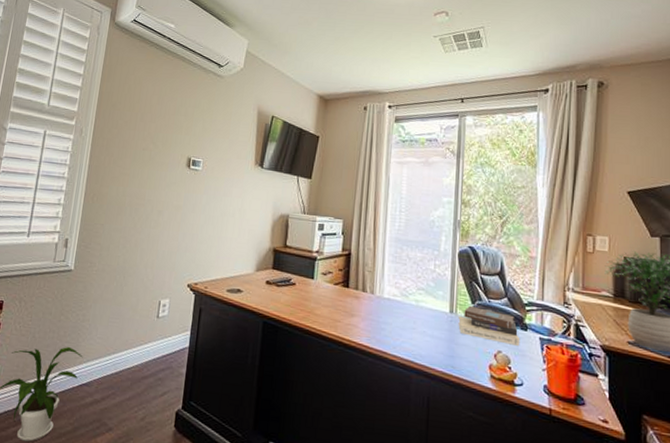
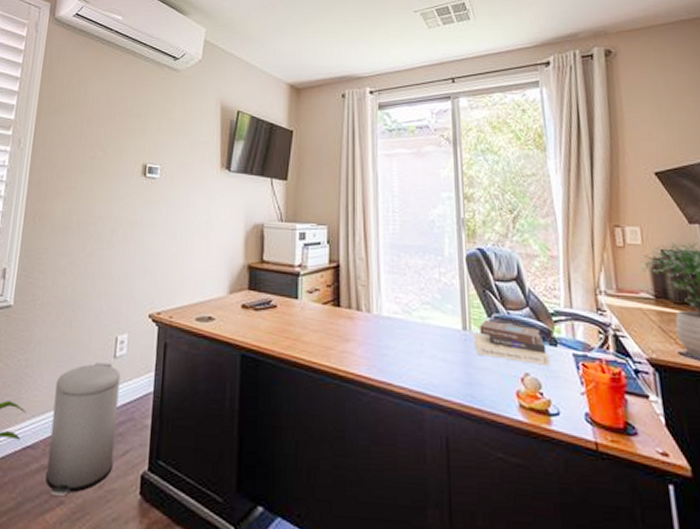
pedal bin: none [98,321,162,426] -> present [45,363,121,498]

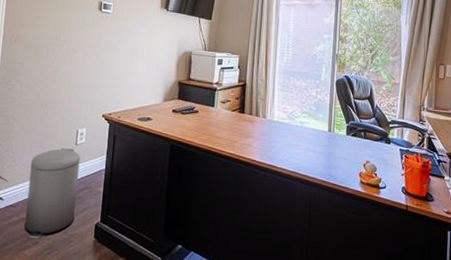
books: present [474,319,551,367] -> none [335,125,385,157]

